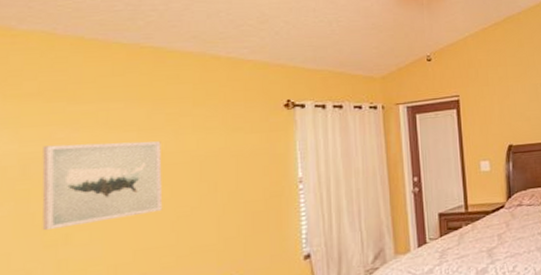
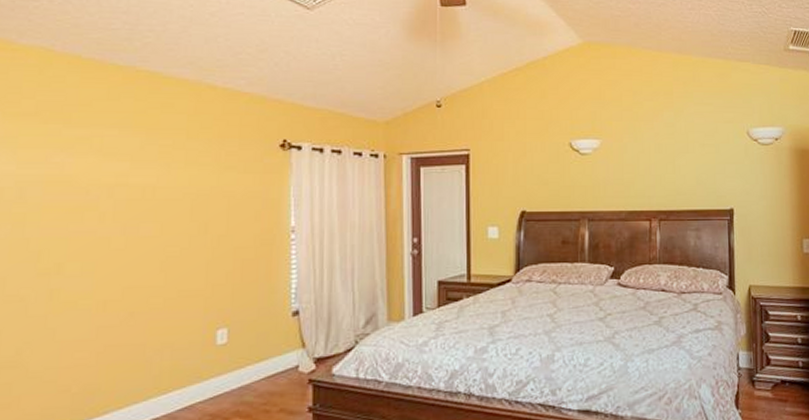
wall art: present [42,141,163,231] -> none [36,169,154,258]

